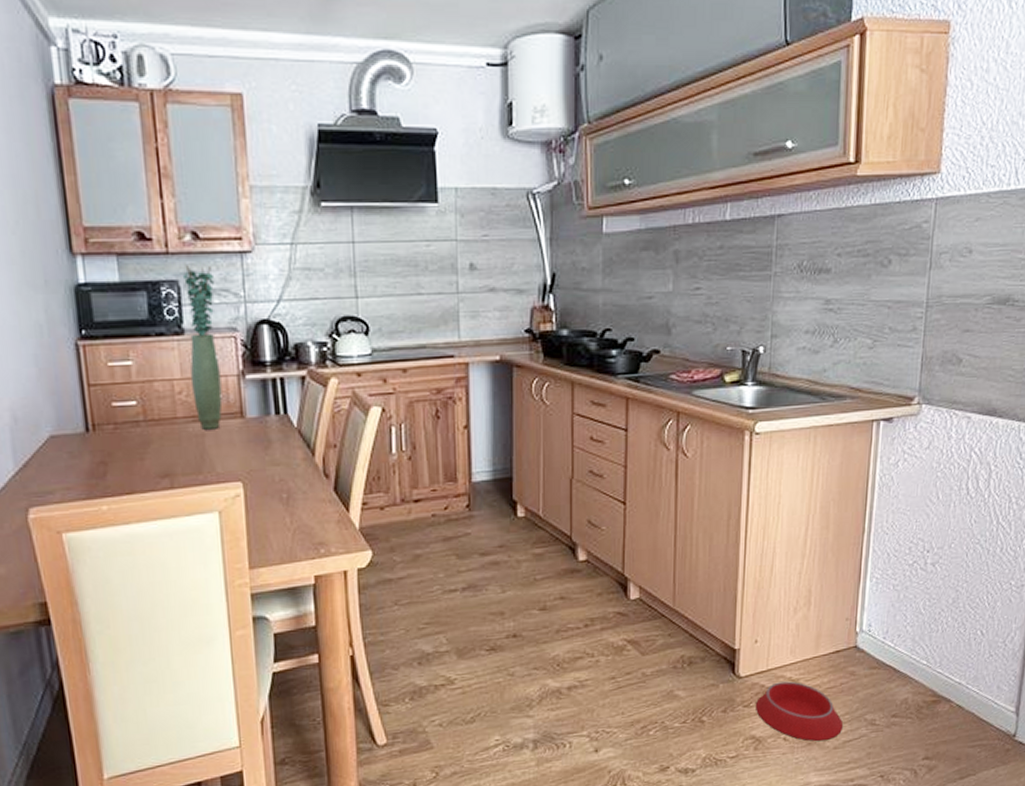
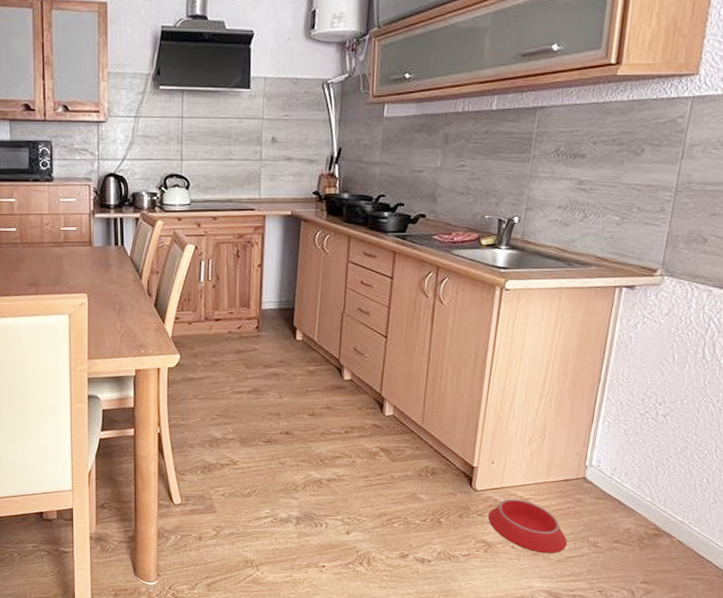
vase: present [183,265,223,430] -> none [55,130,77,253]

